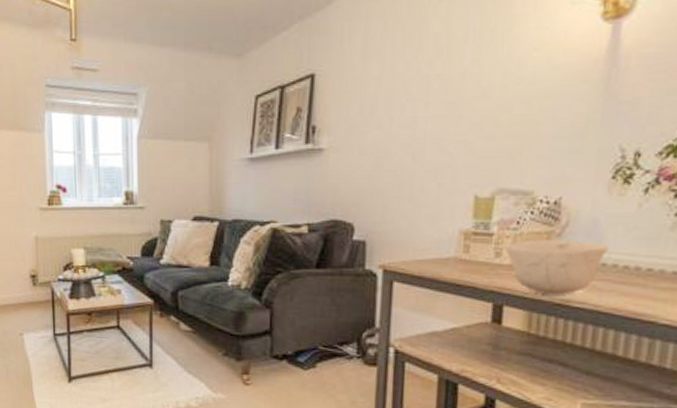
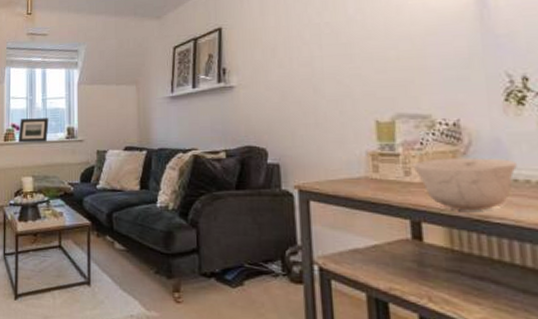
picture frame: none [65,178,103,208] -> present [18,118,49,143]

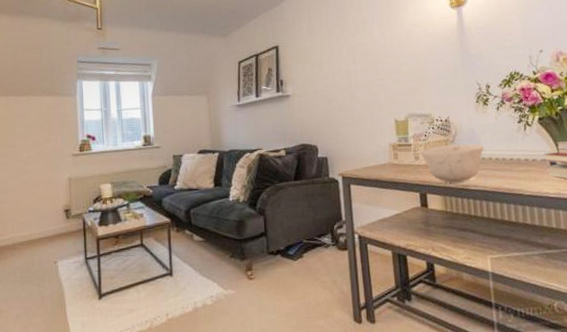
picture frame: present [18,118,49,143] -> none [94,127,125,152]

